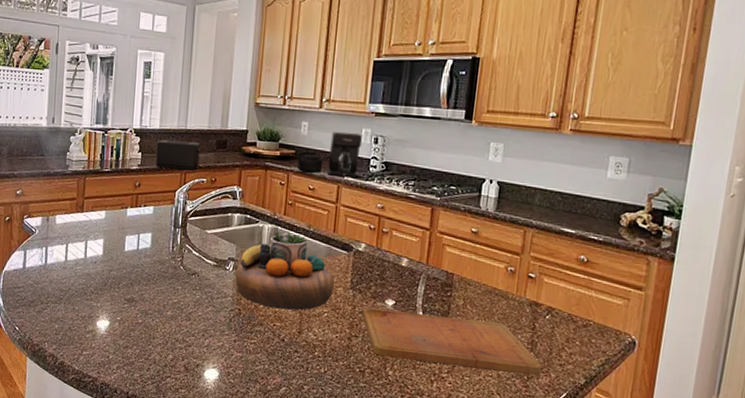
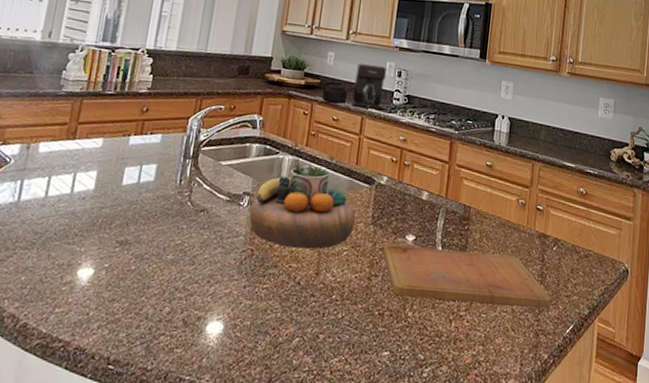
toaster: present [155,140,202,171] -> none [168,62,221,97]

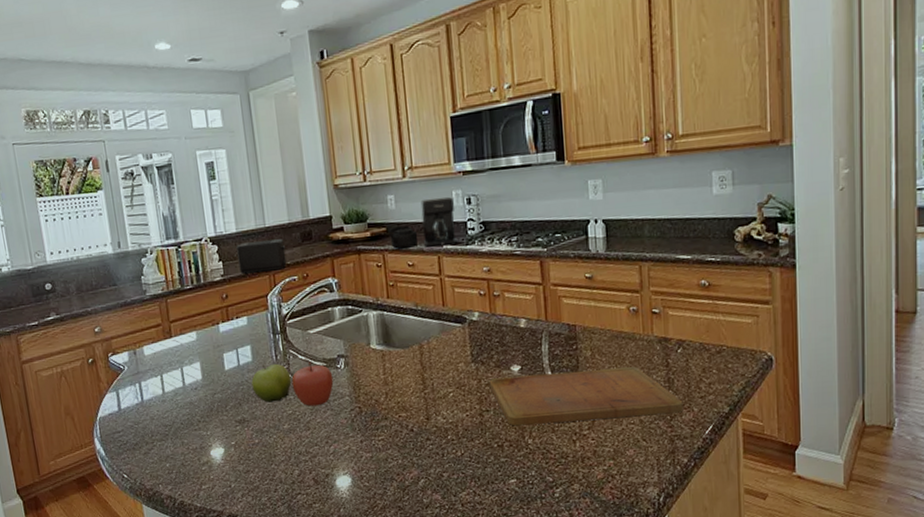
fruit: none [145,187,190,229] -> present [251,363,292,403]
toaster: none [168,62,221,97] -> present [236,239,287,274]
fruit: none [188,193,234,241] -> present [291,361,334,407]
decorative bowl: present [249,163,355,249] -> none [348,315,455,399]

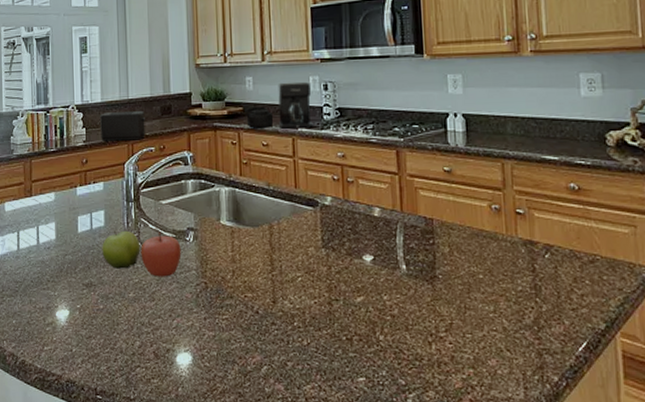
cutting board: present [489,367,684,426] -> none [339,267,553,324]

